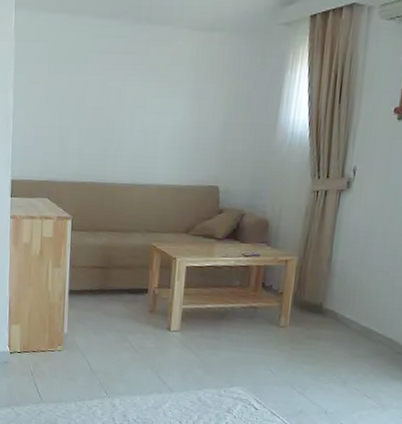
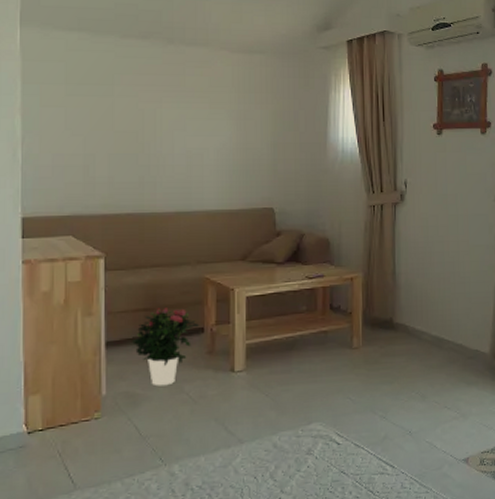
potted flower: none [89,267,144,334] -> present [132,308,199,387]

